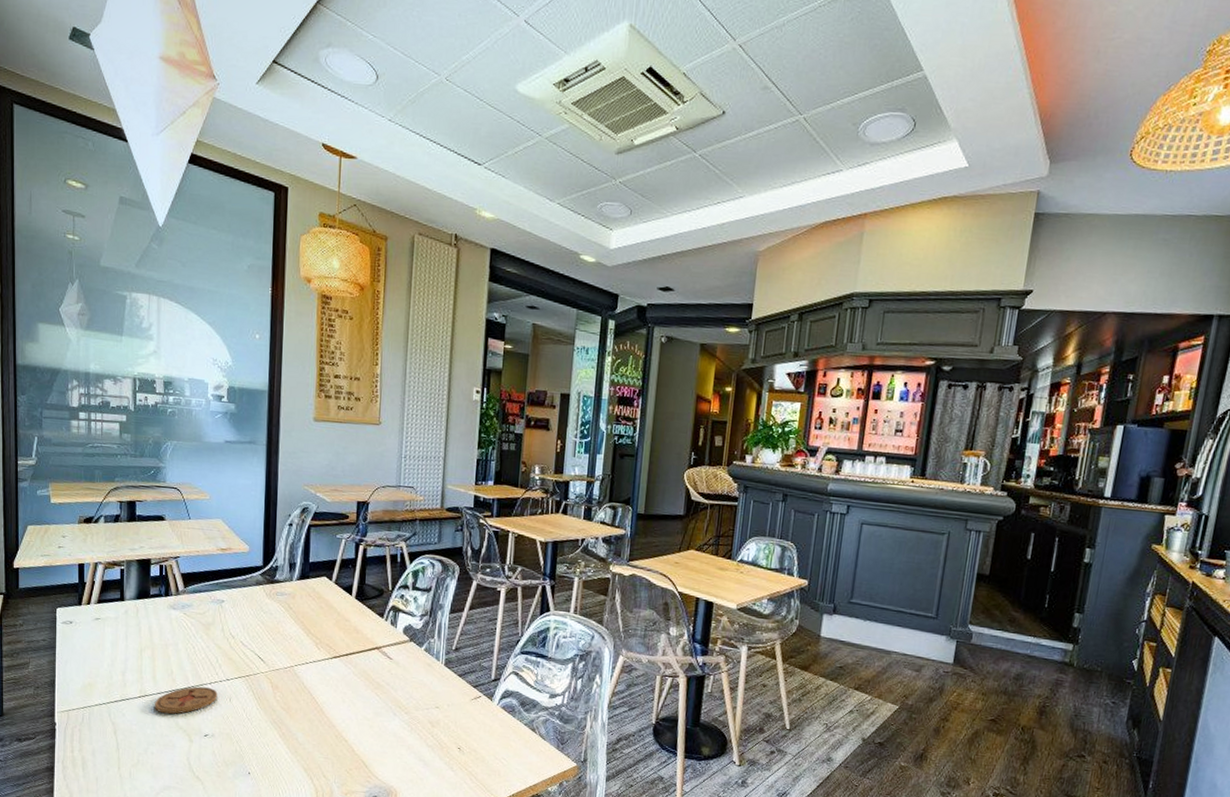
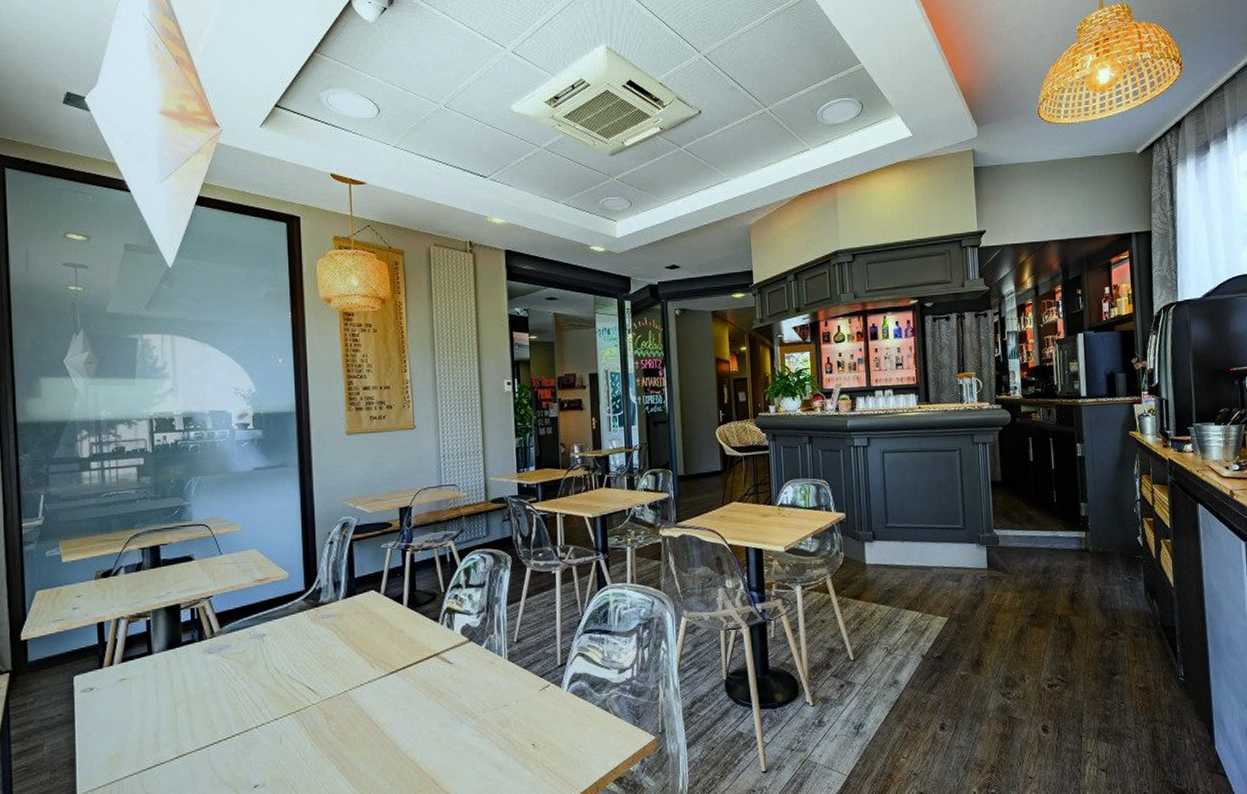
coaster: present [154,686,218,715] -> none [193,732,266,772]

